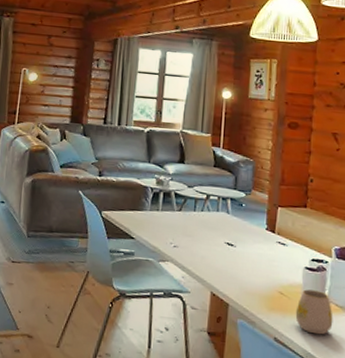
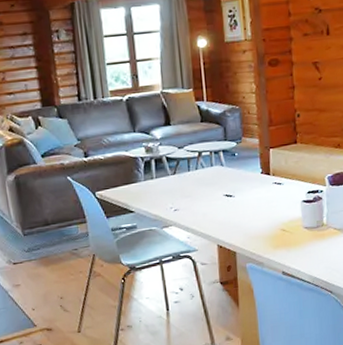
mug: present [295,289,333,335] -> none [298,219,334,260]

